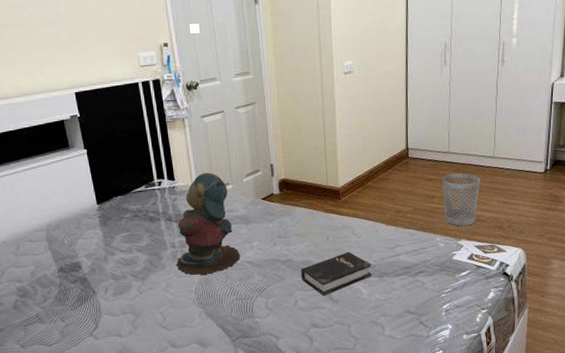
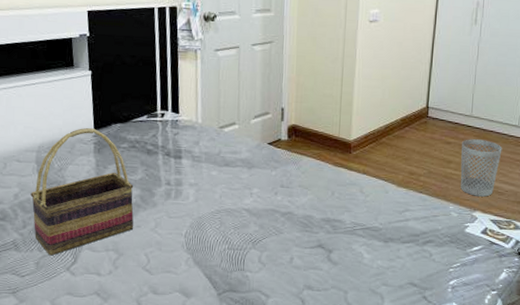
woven basket: none [46,203,146,324] -> present [30,128,134,256]
teddy bear: present [175,172,241,275] -> none [168,109,238,218]
hardback book: present [300,252,372,297] -> none [300,211,377,256]

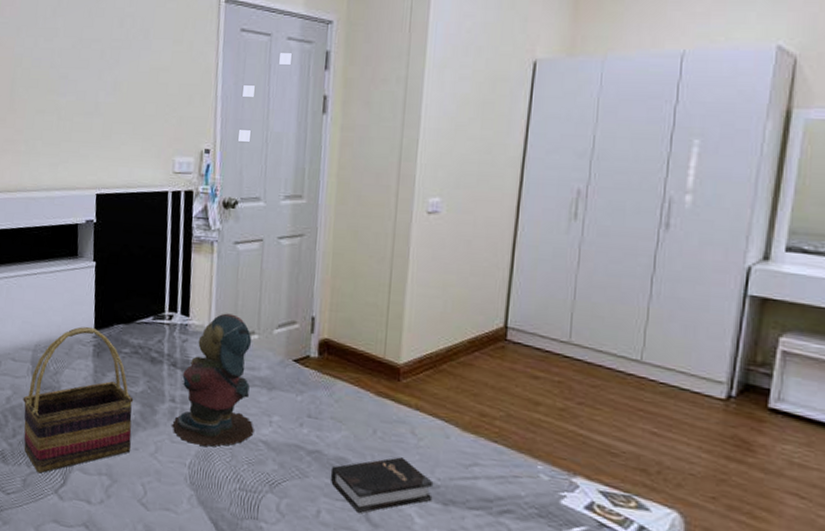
teddy bear: none [168,109,238,218] -> present [171,313,254,447]
hardback book: none [300,211,377,256] -> present [330,457,434,514]
wastebasket: present [460,139,502,197] -> none [553,374,617,458]

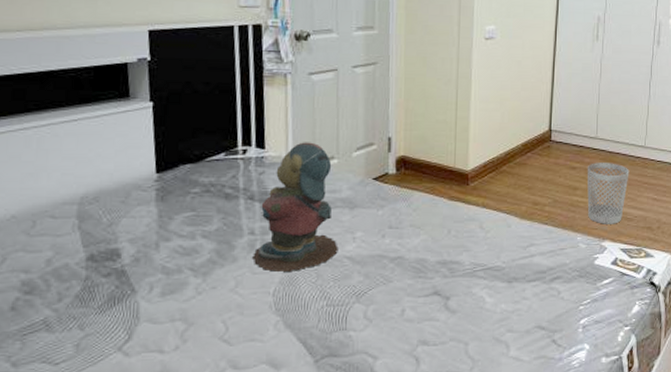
woven basket: present [23,327,134,474] -> none [69,172,208,334]
hardback book: present [330,457,434,514] -> none [412,250,500,305]
wastebasket: none [553,374,617,458] -> present [587,163,630,224]

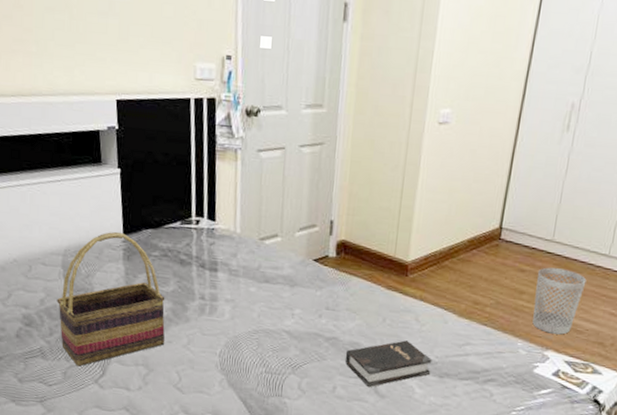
woven basket: none [69,172,208,334] -> present [57,232,165,367]
teddy bear: present [251,142,338,272] -> none [201,217,278,338]
hardback book: none [412,250,500,305] -> present [345,340,432,388]

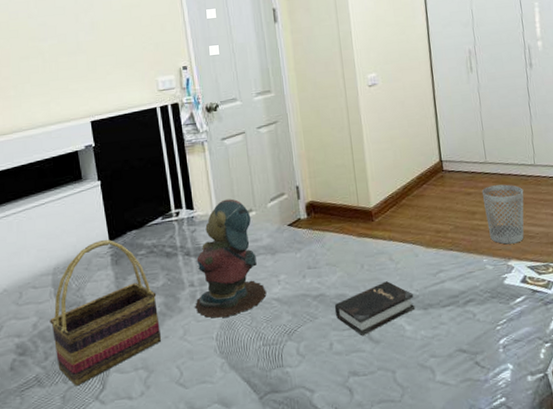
teddy bear: none [201,217,278,338] -> present [194,198,267,318]

